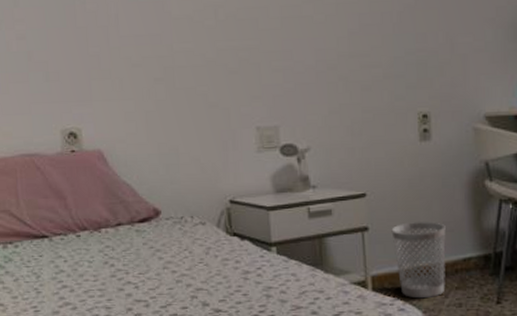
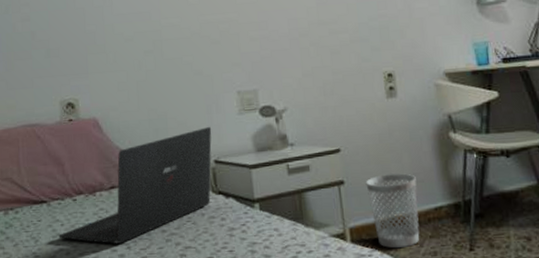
laptop: none [62,165,228,283] -> present [59,127,212,244]

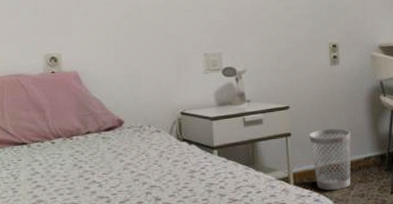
laptop: present [59,127,212,244] -> none [37,83,180,182]

